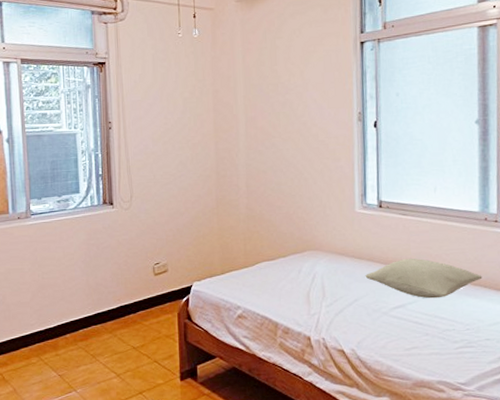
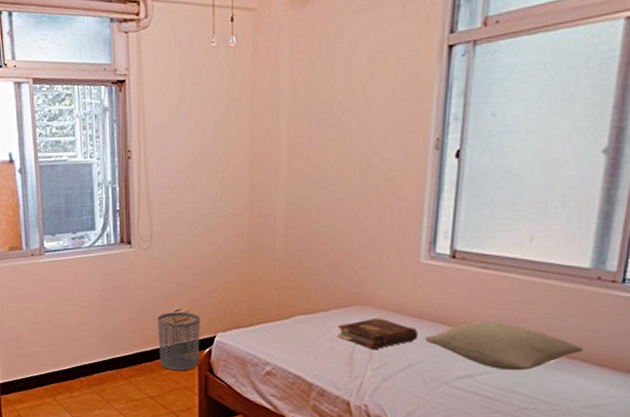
waste bin: none [139,265,178,321] -> present [158,312,200,371]
book: none [295,260,360,289] -> present [337,318,419,350]

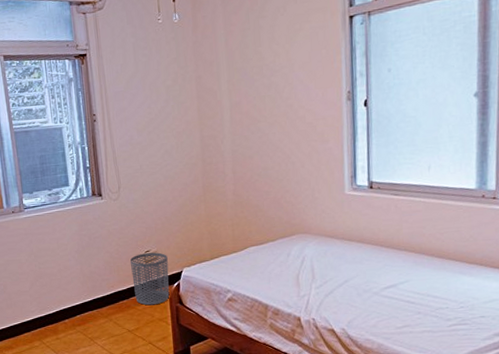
book: present [337,318,419,350] -> none [284,243,350,271]
pillow: present [424,321,584,371] -> none [355,238,478,278]

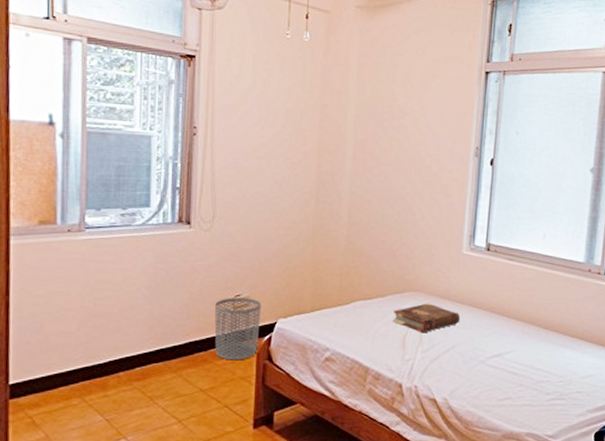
book: none [284,243,350,271] -> present [392,303,461,333]

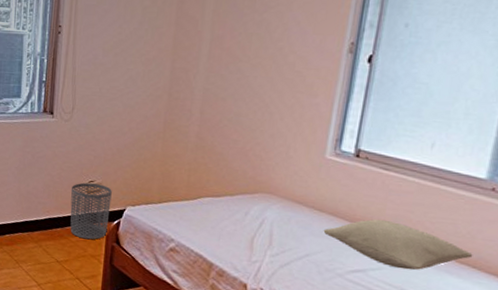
book: present [392,303,461,333] -> none [240,206,318,237]
pillow: none [465,305,580,349] -> present [323,219,473,271]

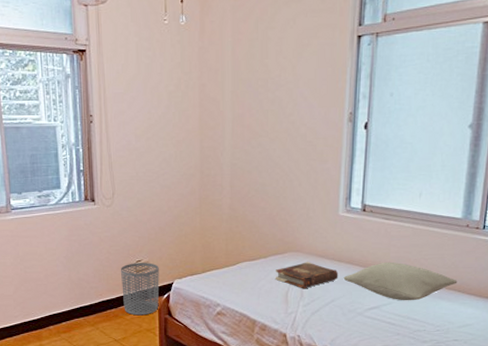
book: none [240,206,318,237] -> present [275,262,339,289]

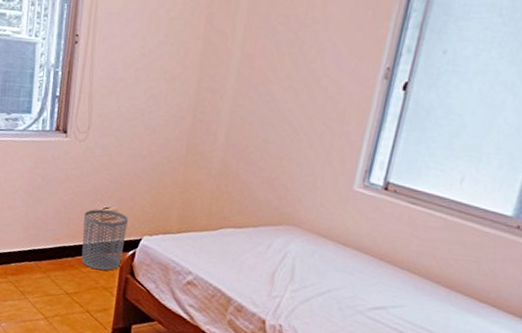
book: present [275,262,339,289] -> none [262,239,342,272]
pillow: present [343,262,458,301] -> none [346,255,494,308]

